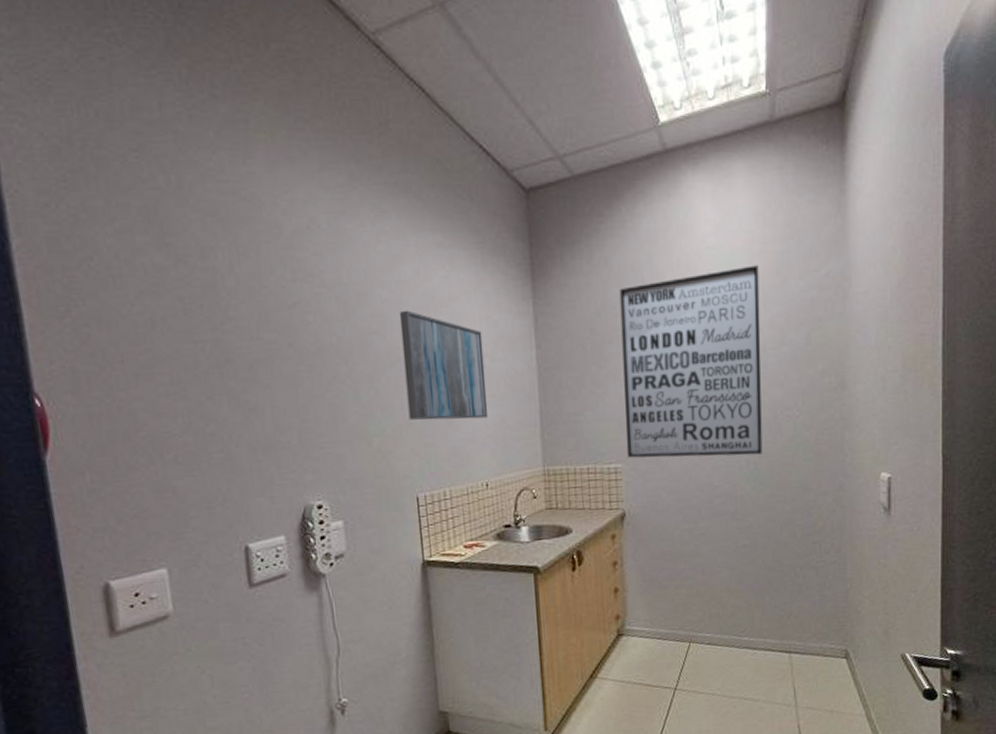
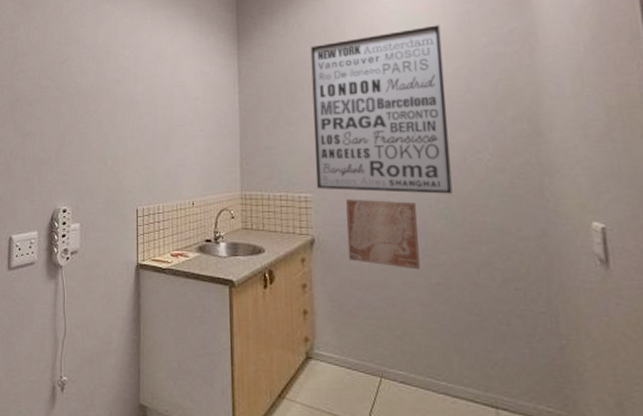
wall art: present [399,310,488,421] -> none [135,64,198,149]
wall art: none [658,465,729,535] -> present [346,199,420,270]

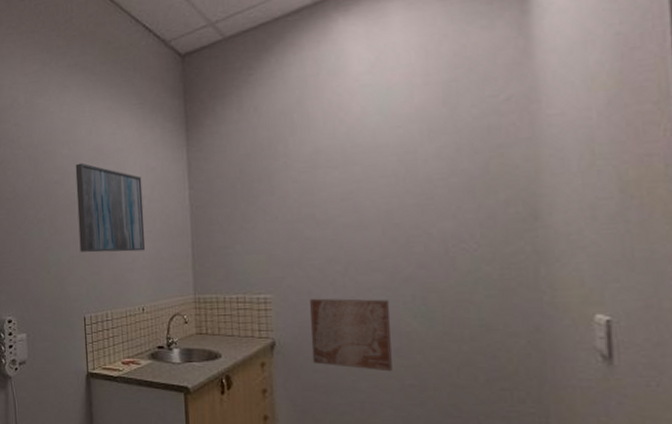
wall art: none [135,64,198,149] -> present [75,163,145,253]
wall art: present [310,25,453,194] -> none [268,97,432,290]

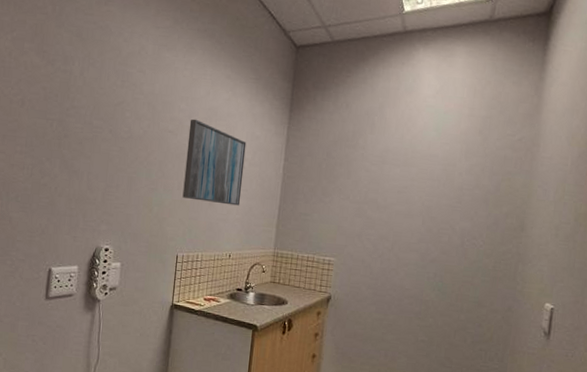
wall art: present [310,298,392,372] -> none [356,265,419,329]

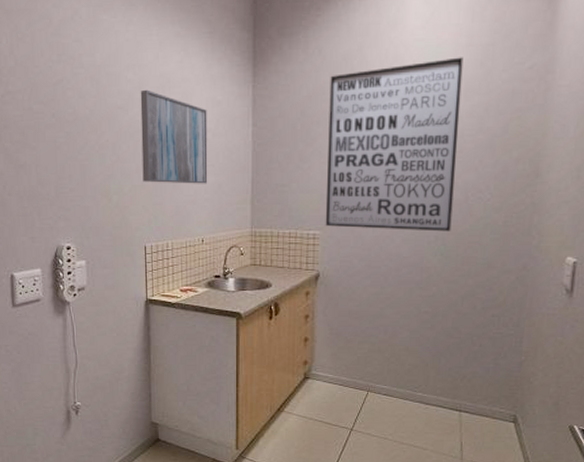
wall art: none [339,124,466,270] -> present [325,57,464,232]

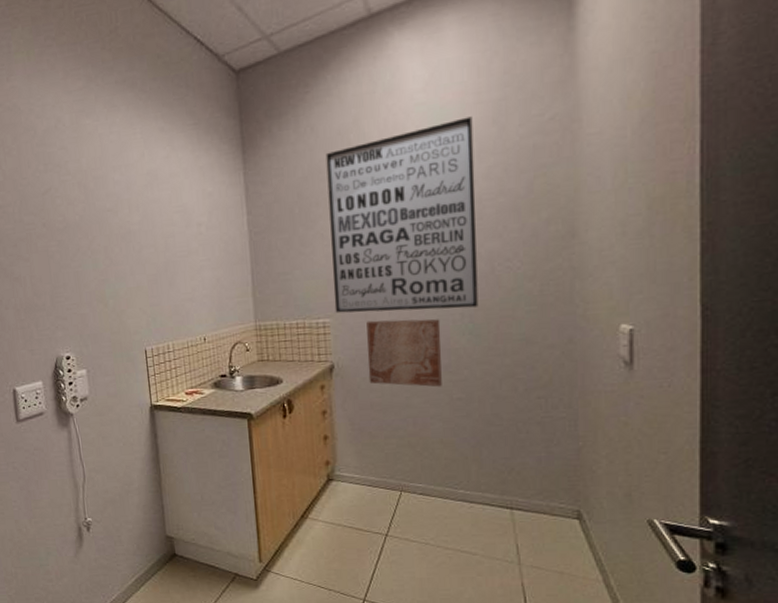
wall art: present [140,89,208,184] -> none [128,189,205,284]
wall art: none [349,236,417,301] -> present [366,319,442,388]

